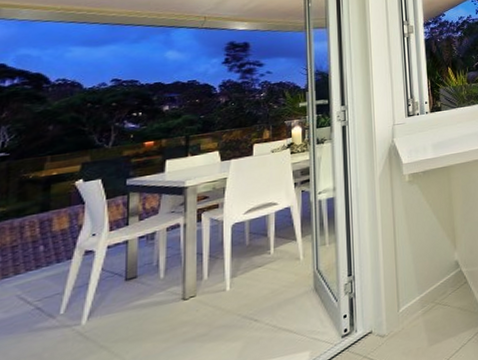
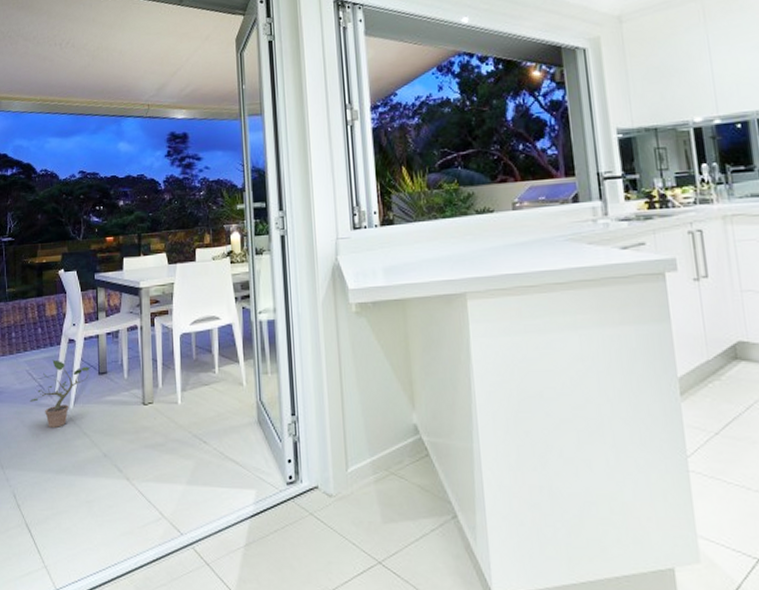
potted plant: none [19,275,113,352] -> present [29,359,90,427]

